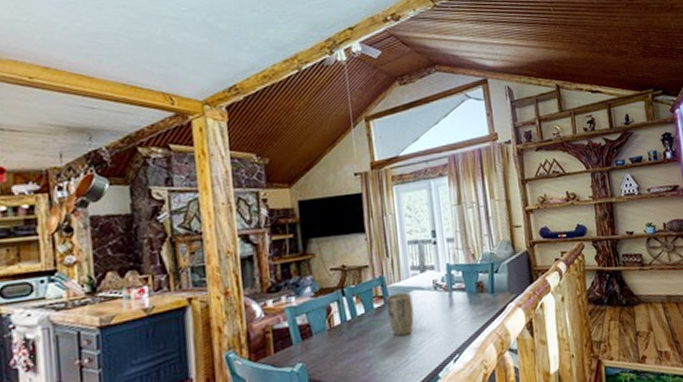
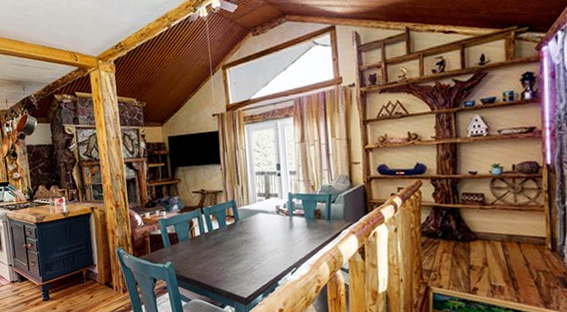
plant pot: present [386,292,414,336] -> none [236,214,259,249]

